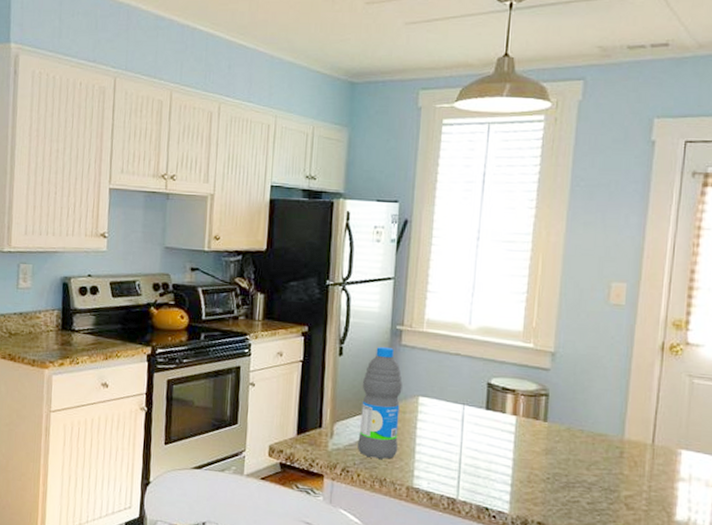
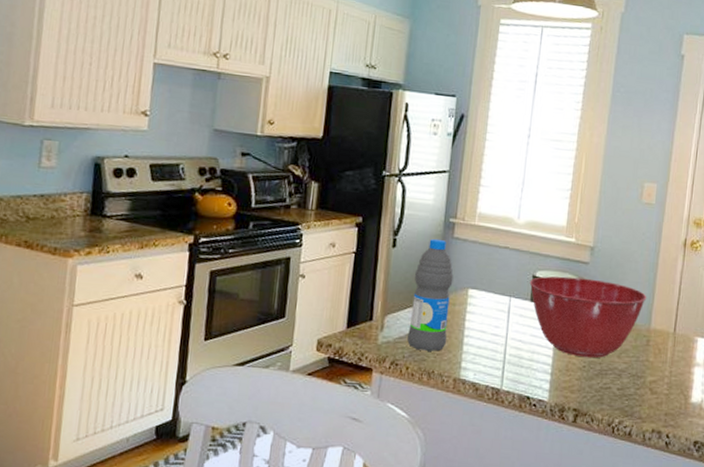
mixing bowl: none [484,383,619,470] -> present [529,276,647,358]

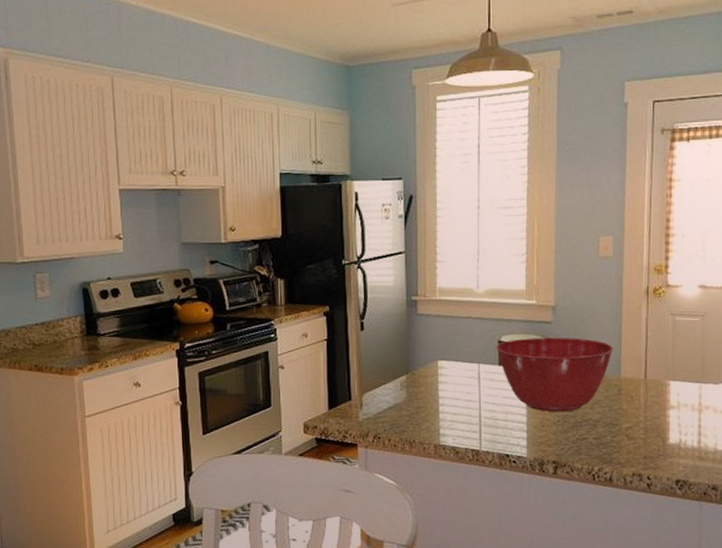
water bottle: present [407,238,454,352] -> none [386,317,424,424]

